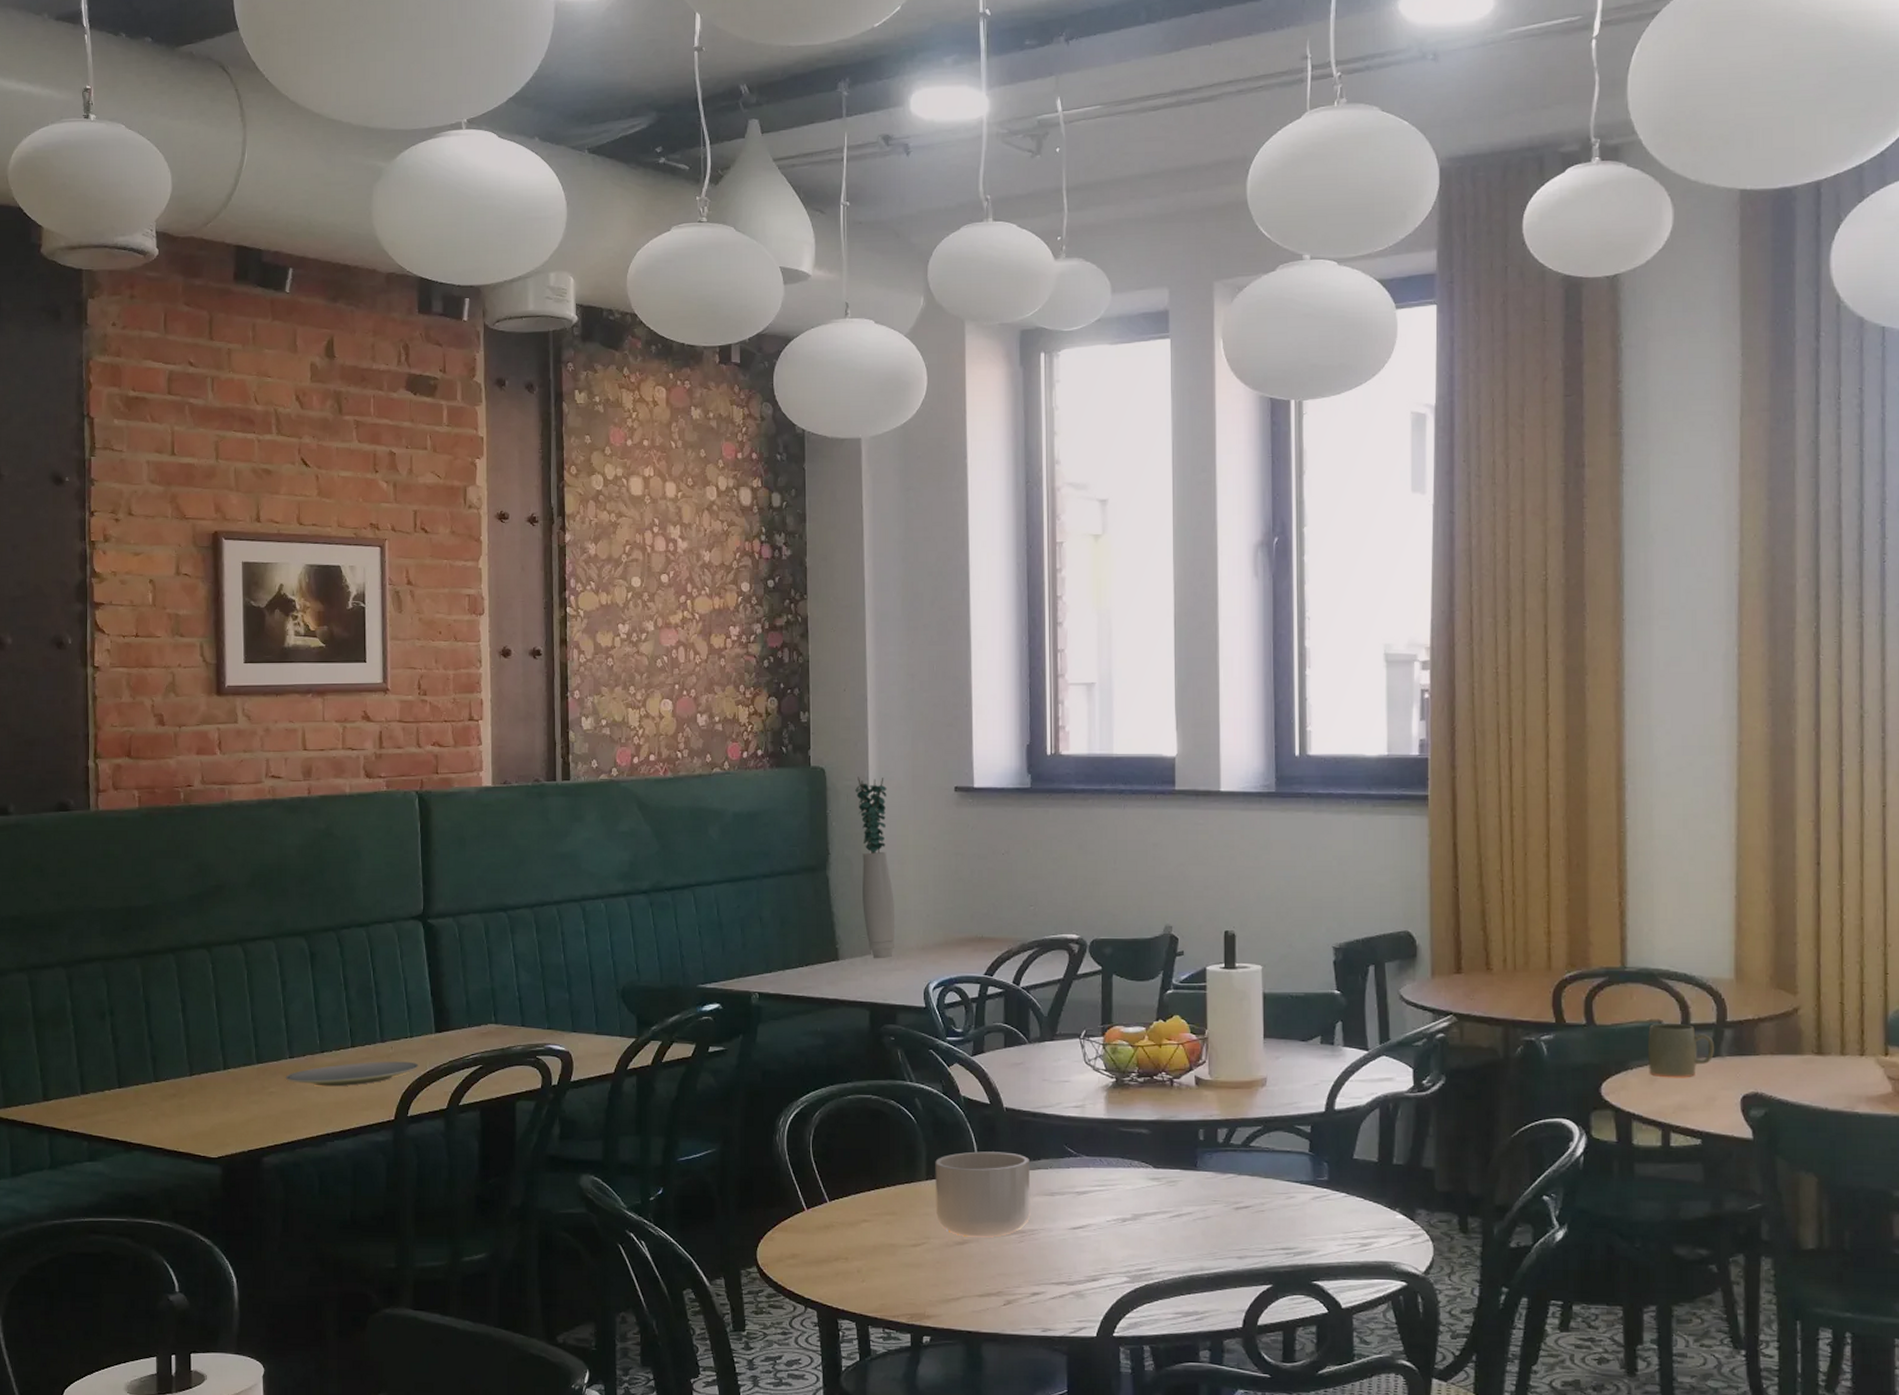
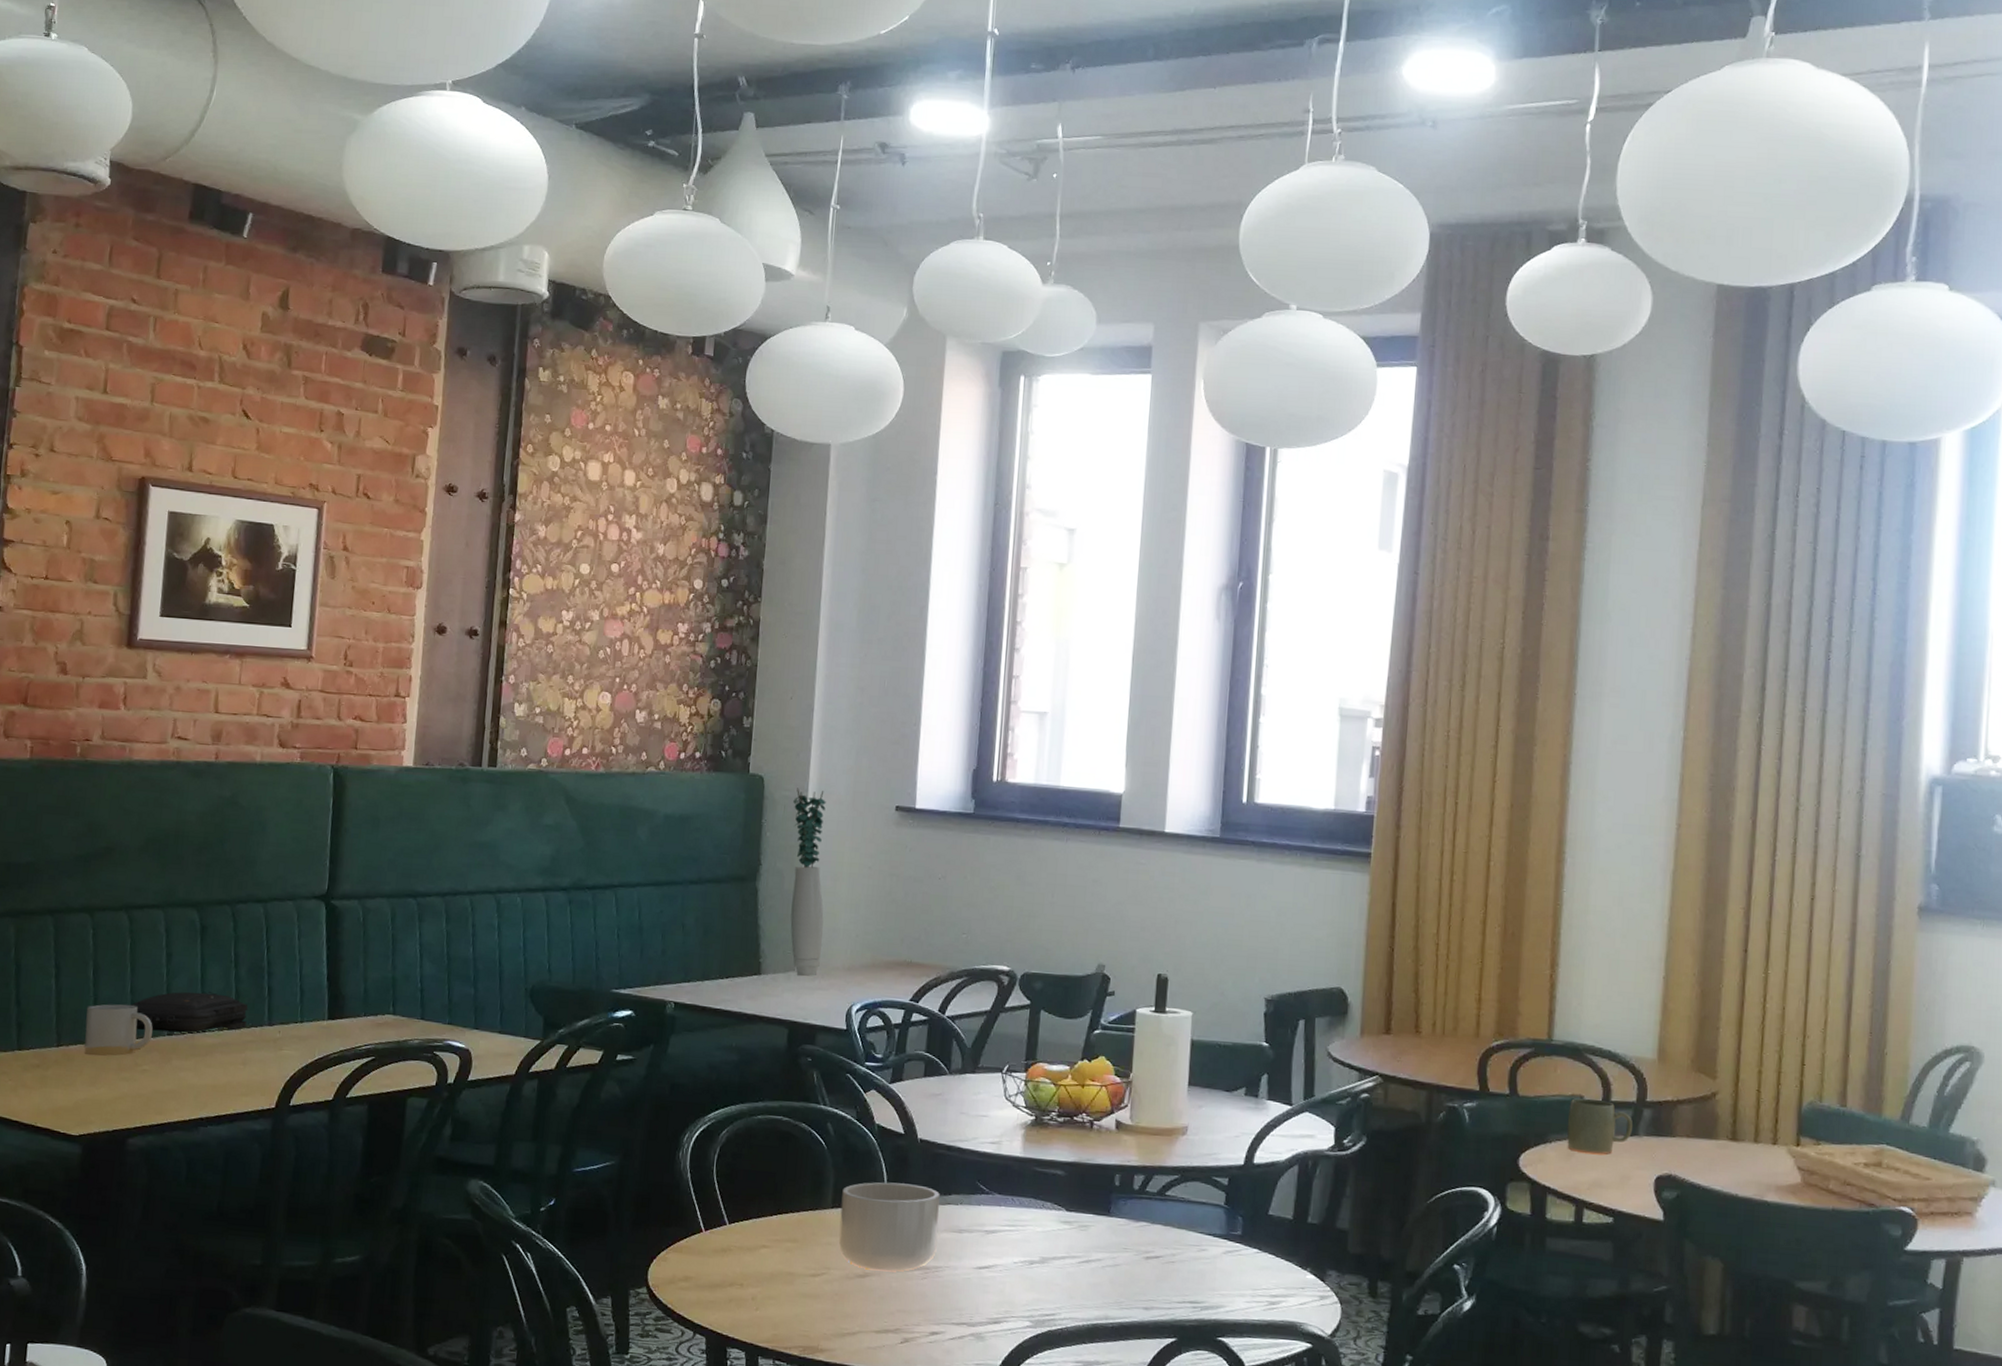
mug: none [213,1031,275,1082] -> present [84,1004,153,1057]
laptop bag: none [253,1014,361,1056] -> present [131,992,248,1033]
plate: present [285,1061,419,1087] -> none [161,1045,307,1069]

